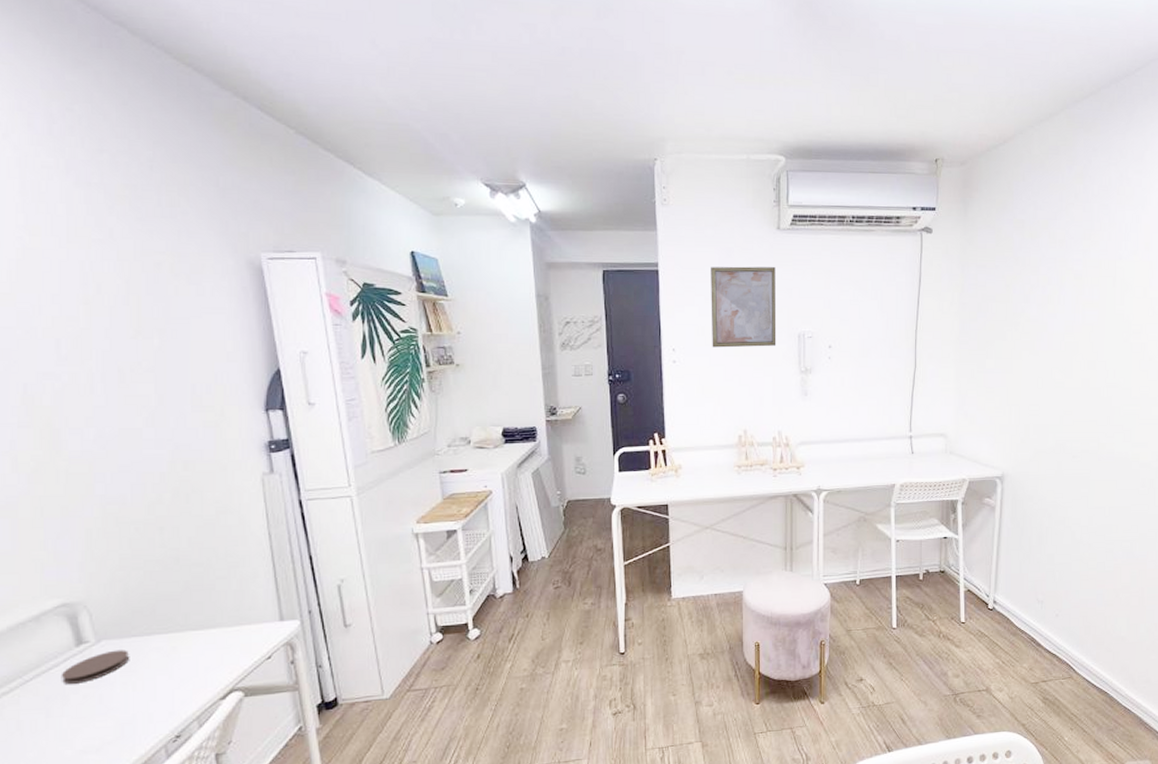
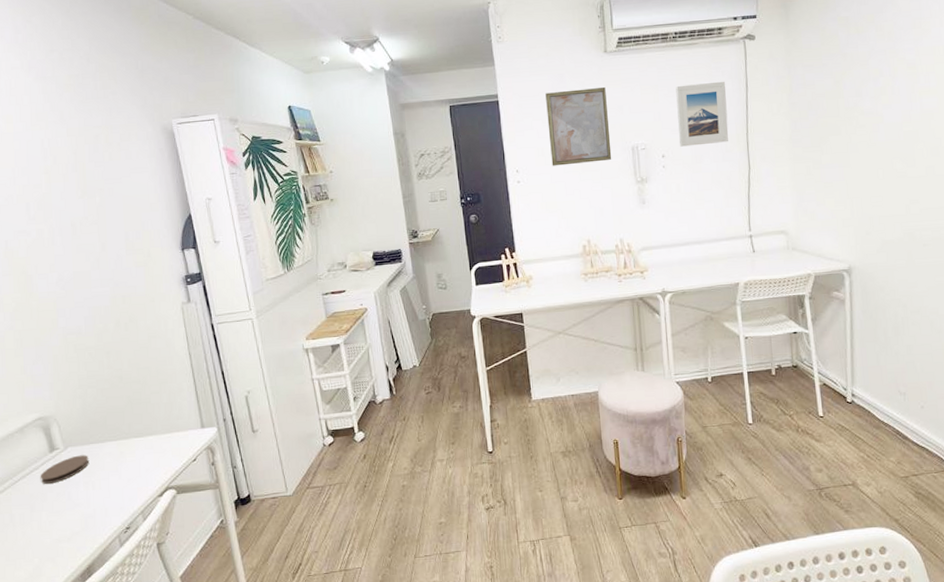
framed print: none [847,273,899,339] -> present [675,81,729,147]

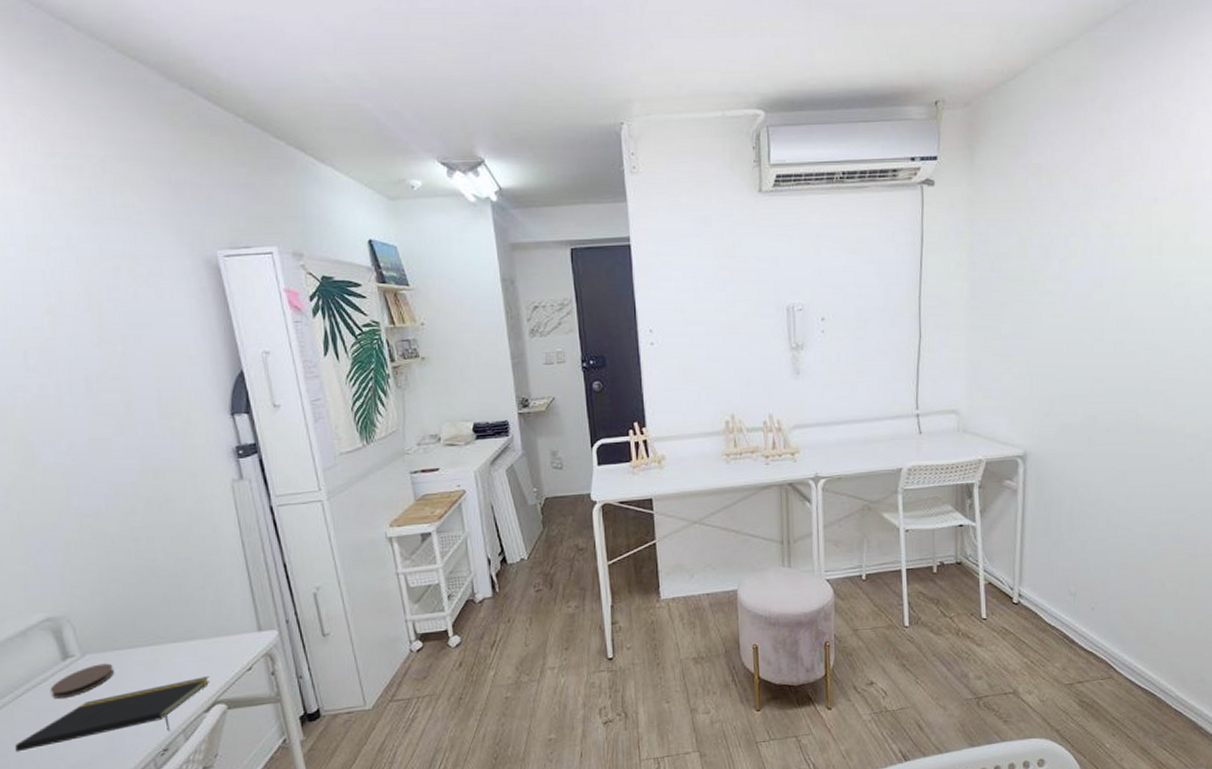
notepad: none [13,466,163,529] -> present [15,676,210,752]
wall art: present [545,87,612,166] -> none [687,234,763,327]
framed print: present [675,81,729,147] -> none [840,233,899,309]

